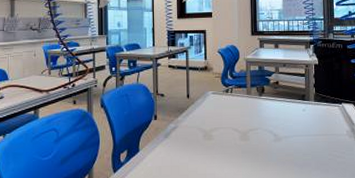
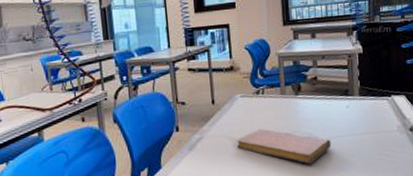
notebook: none [206,123,289,159] -> present [236,128,332,164]

